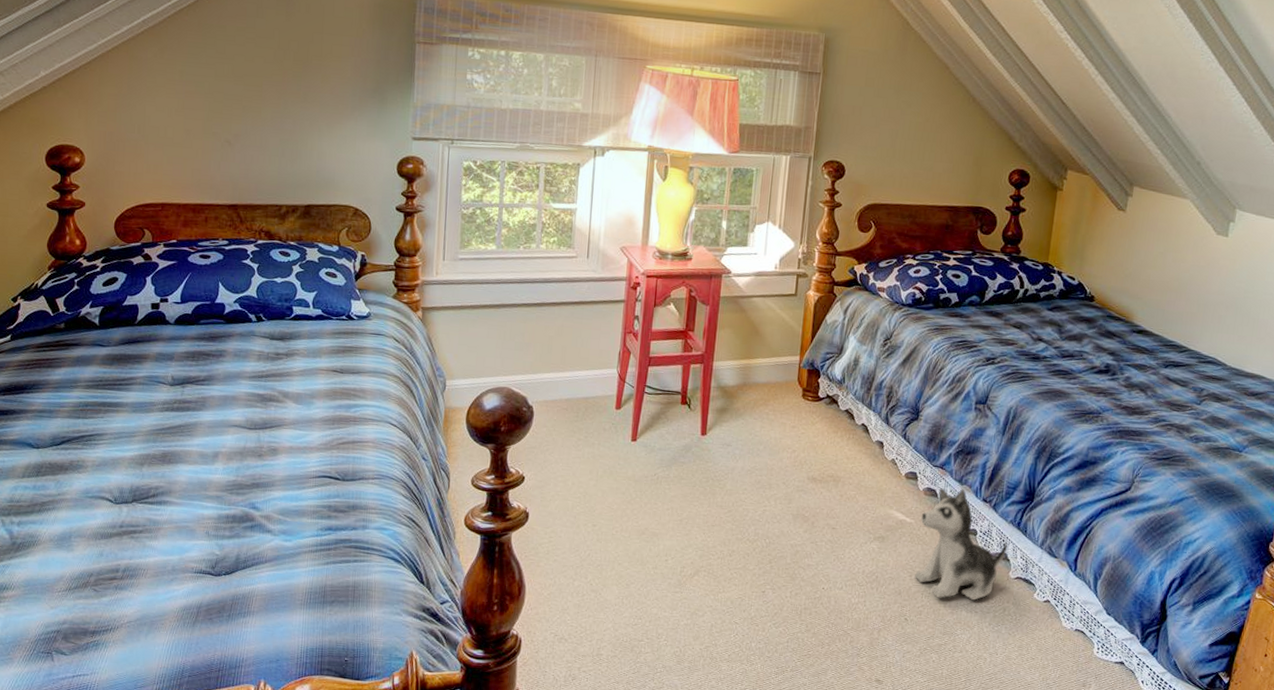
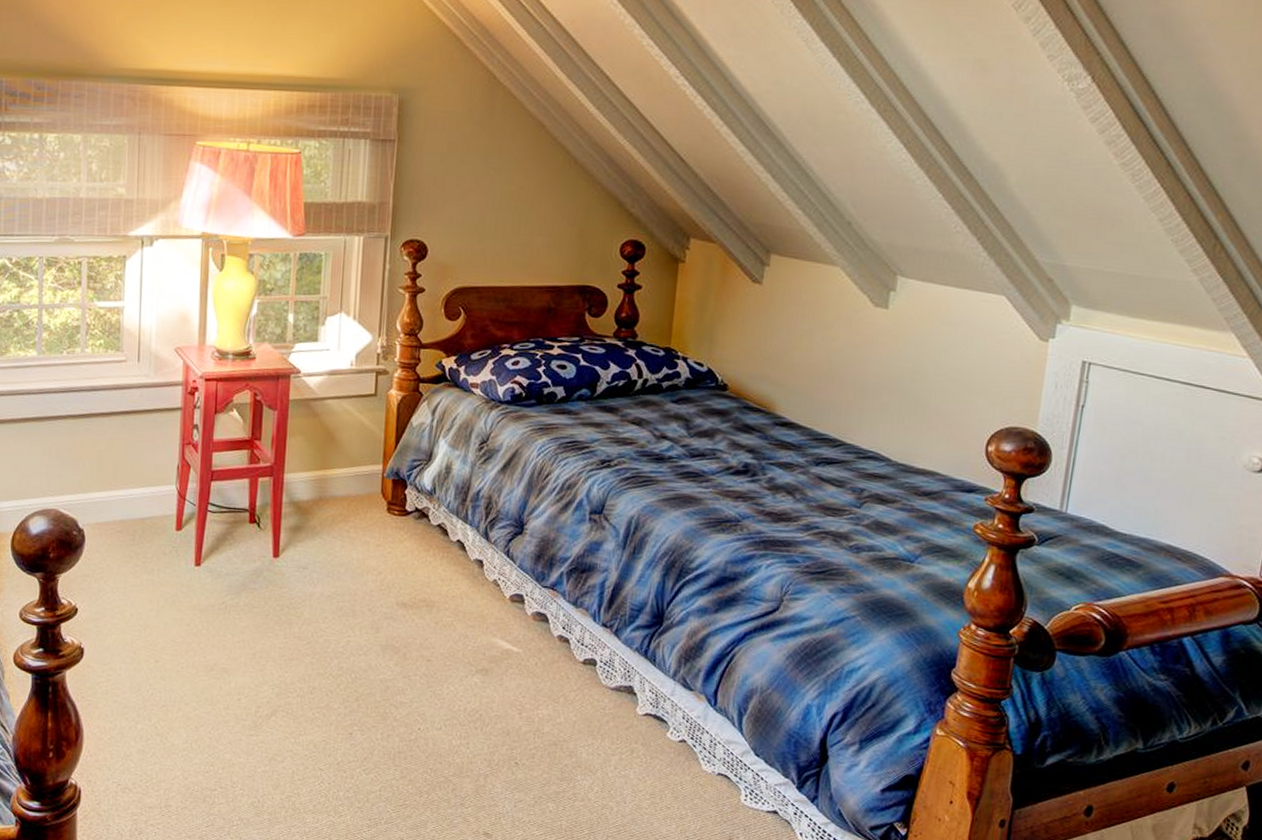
plush toy: present [914,488,1007,600] -> none [524,612,634,741]

